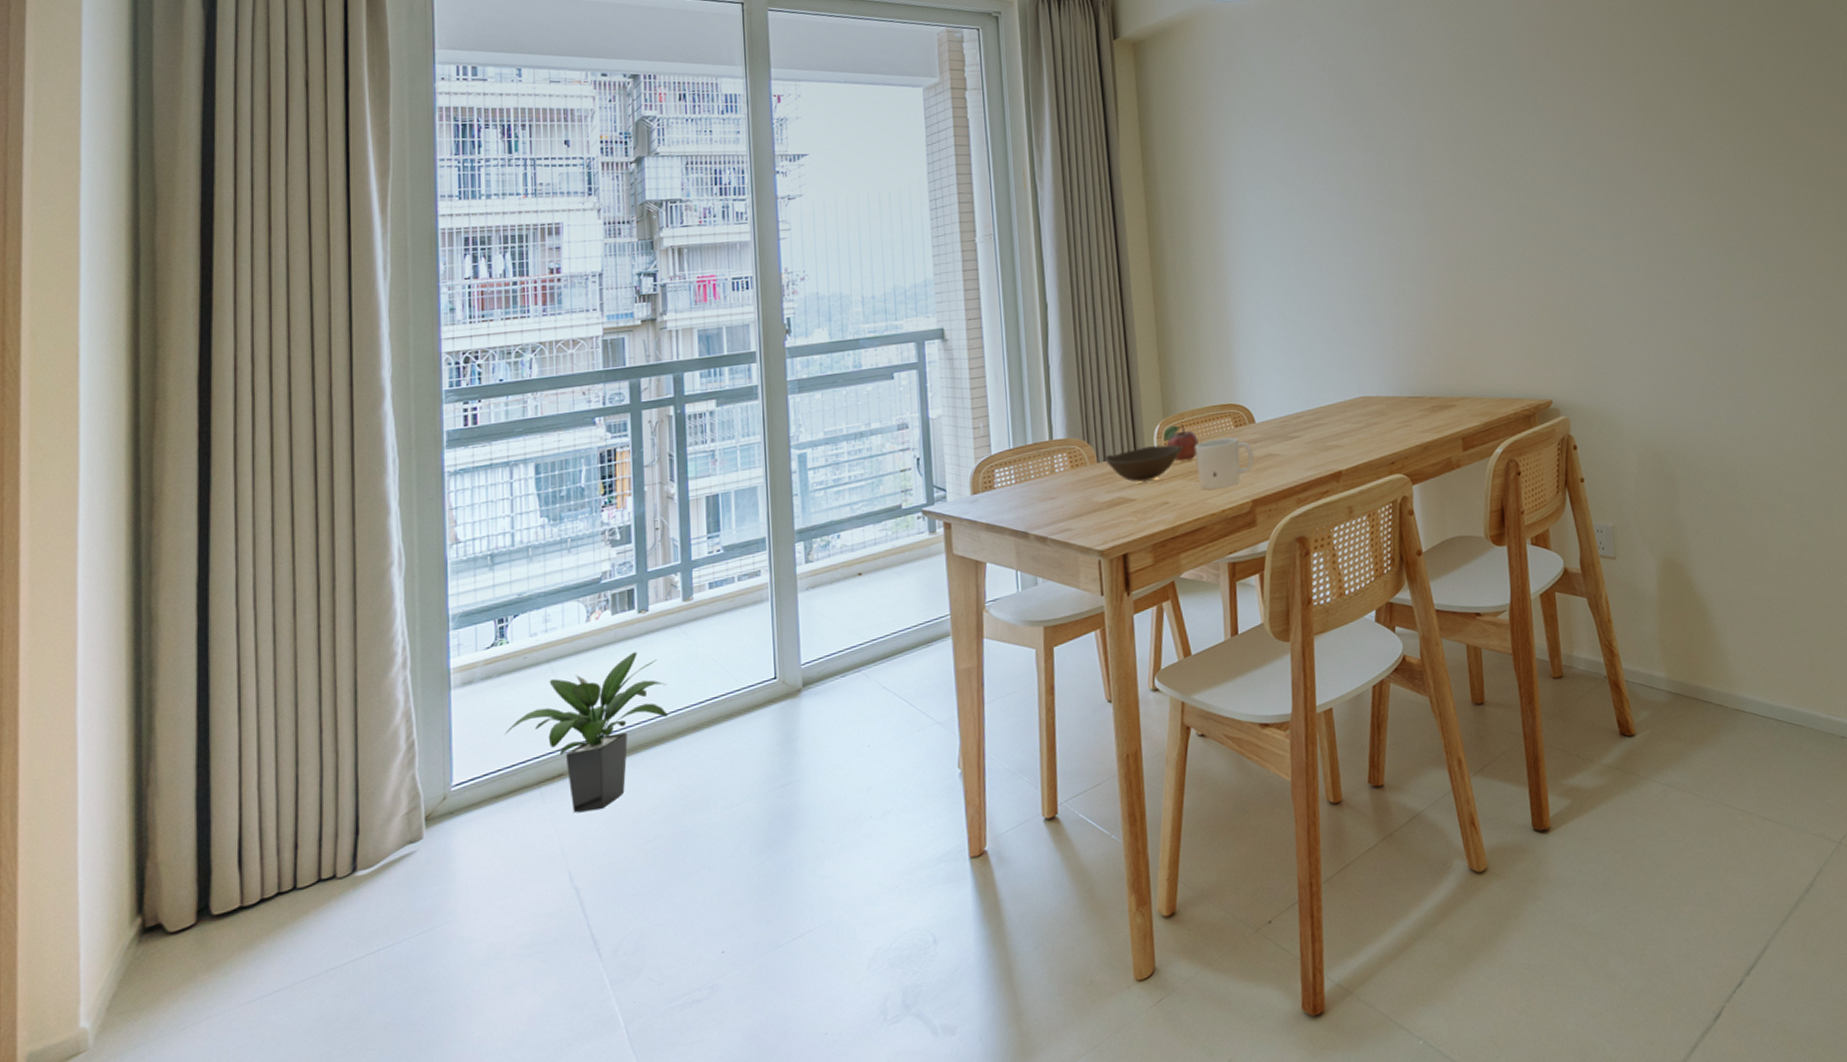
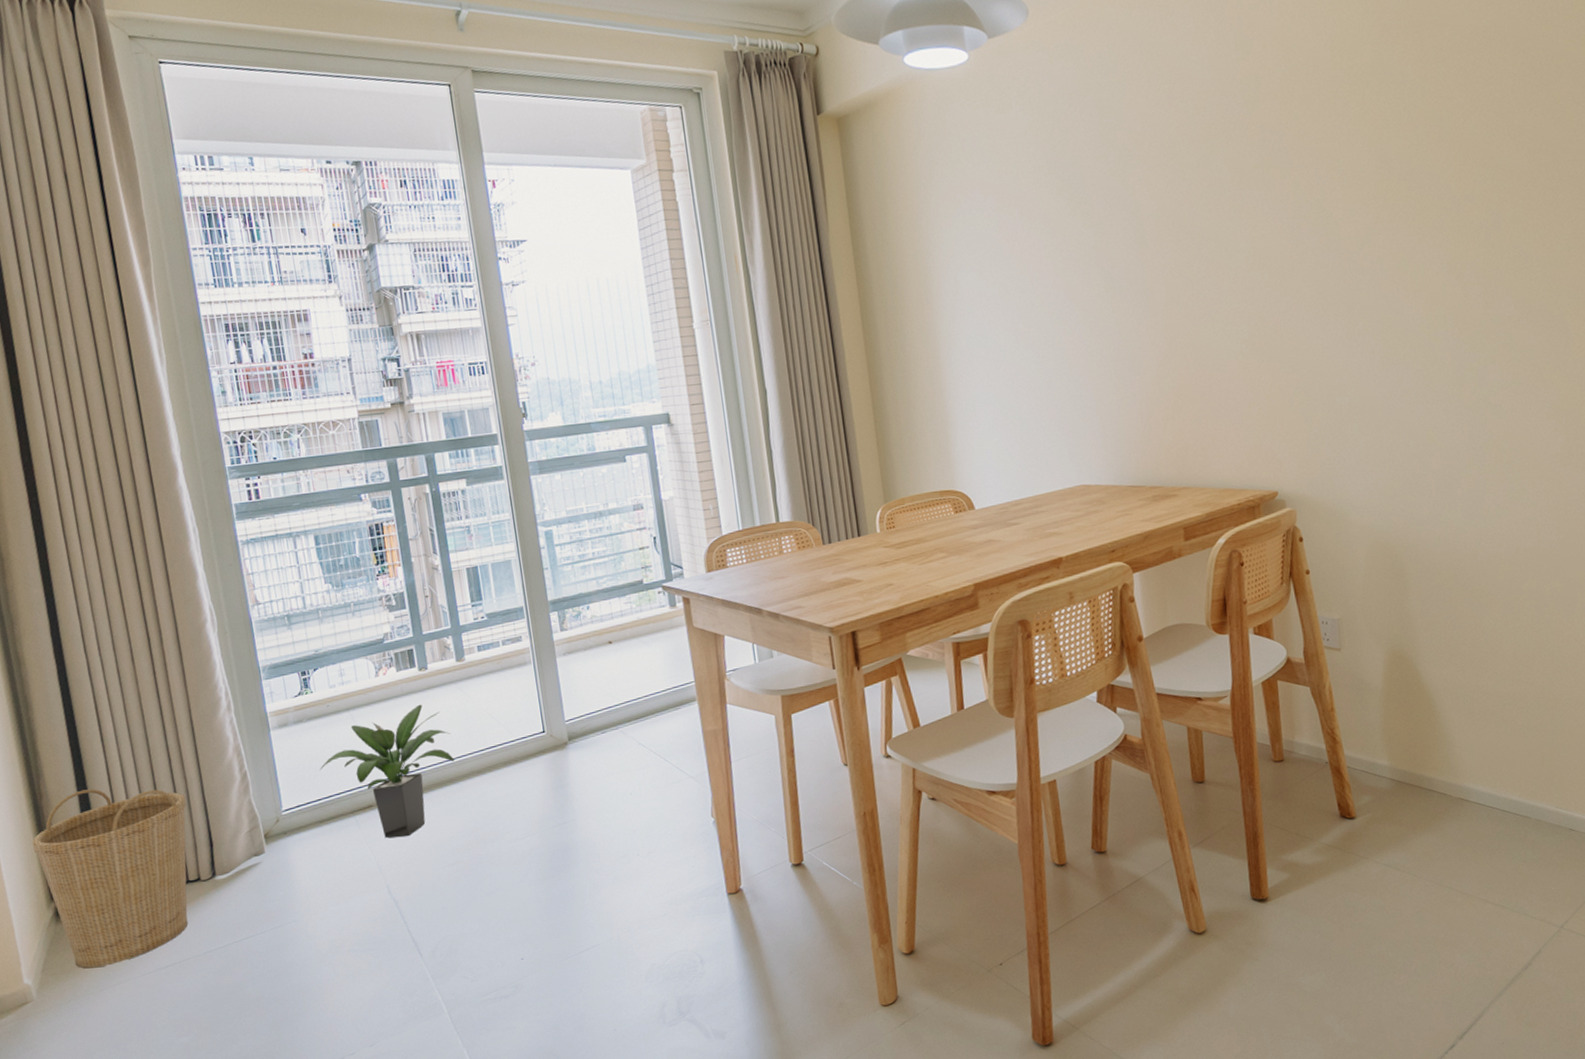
basket: none [125,767,334,1002] -> present [31,789,188,969]
bowl: present [1105,444,1184,482] -> none [830,528,906,564]
fruit: present [1163,424,1199,462] -> none [885,509,920,546]
mug: present [1195,437,1254,490] -> none [916,522,975,573]

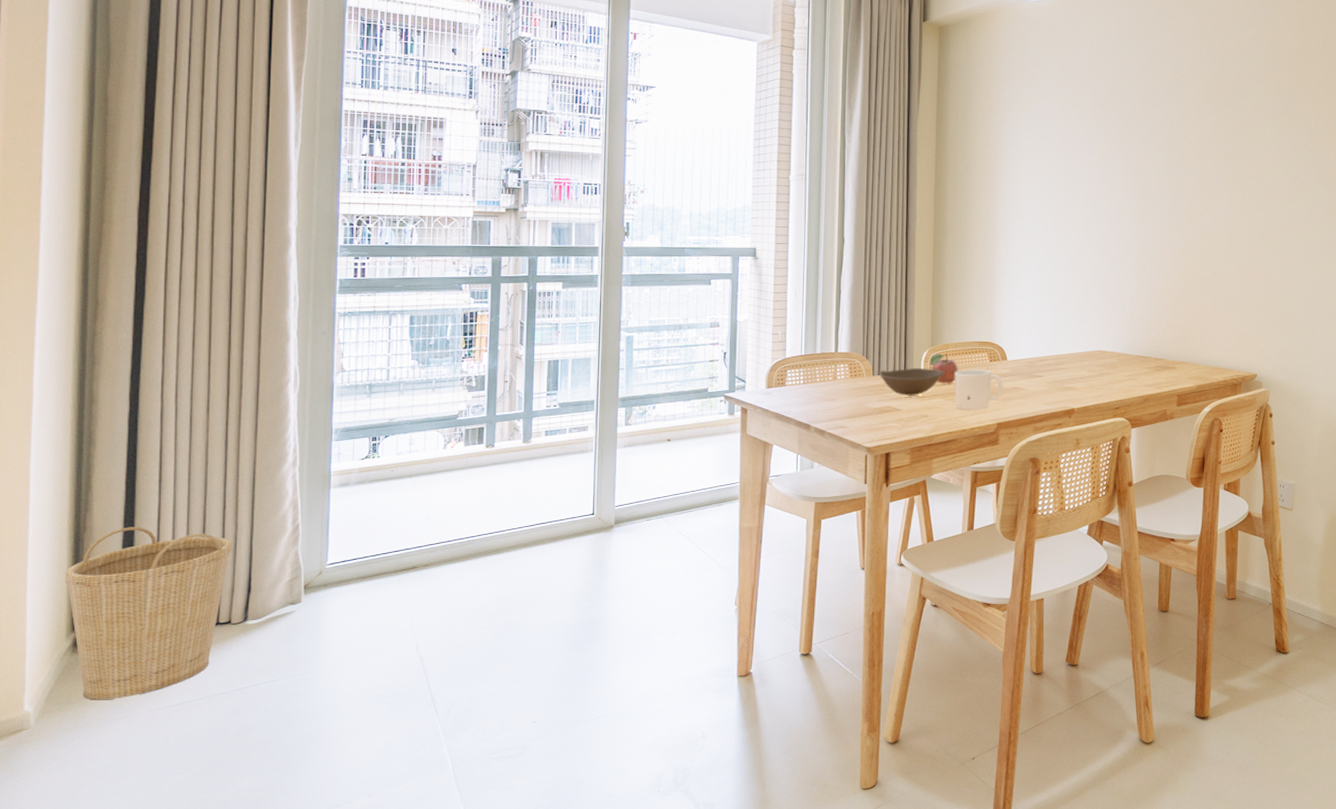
potted plant: present [319,704,455,839] -> none [371,478,505,599]
bowl: none [830,528,906,564] -> present [879,367,946,396]
fruit: none [885,509,920,546] -> present [929,353,958,384]
mug: none [916,522,975,573] -> present [954,369,1003,410]

